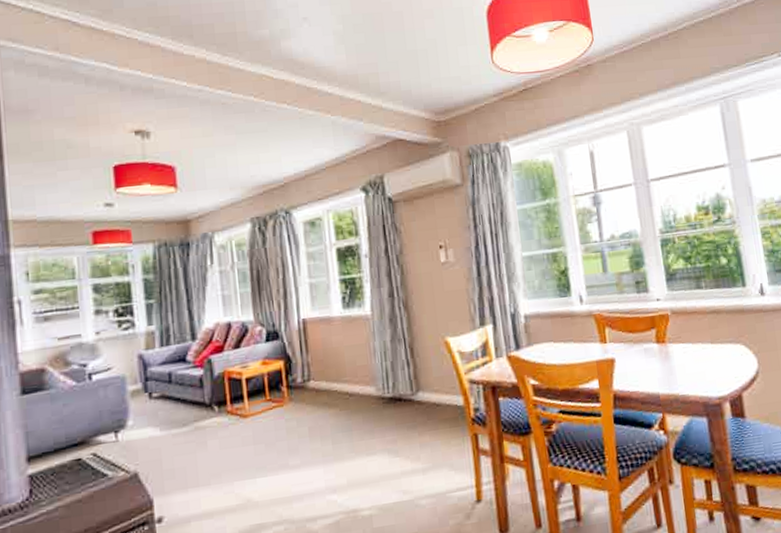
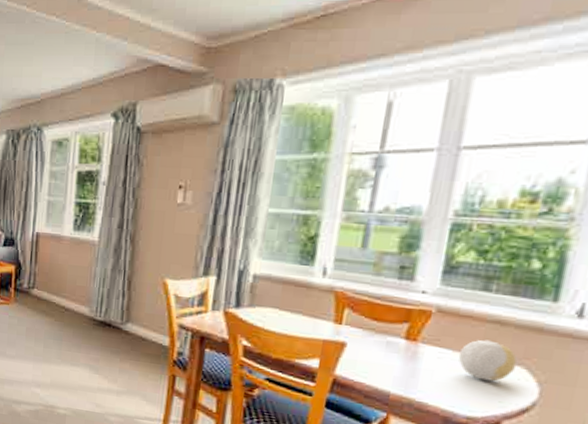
decorative ball: none [696,328,737,363] -> present [458,339,517,382]

